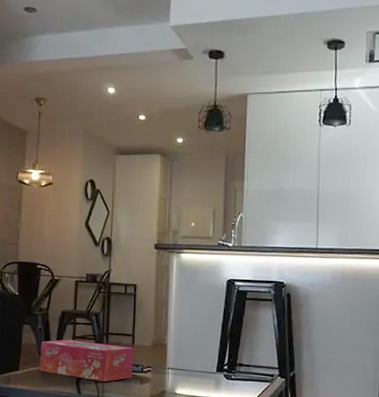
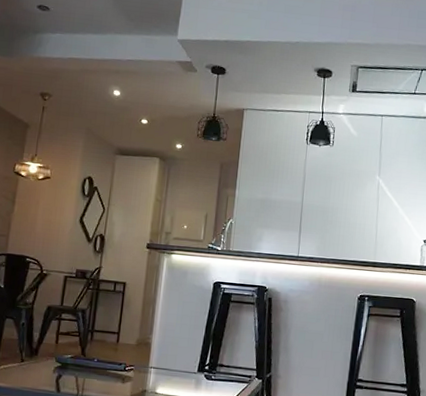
tissue box: present [40,339,133,382] -> none [19,335,118,380]

